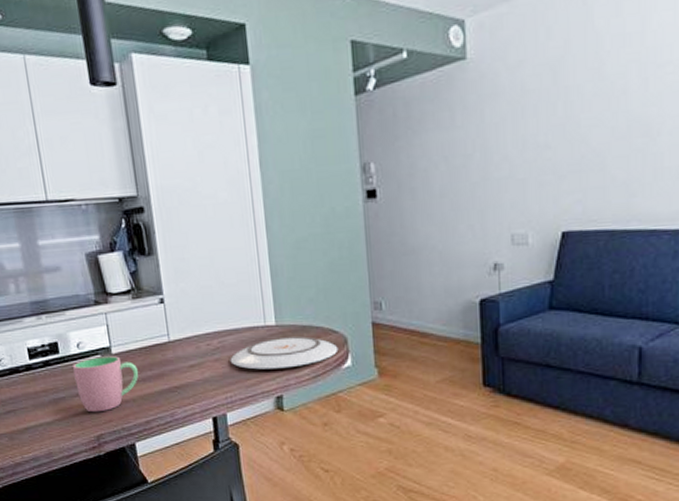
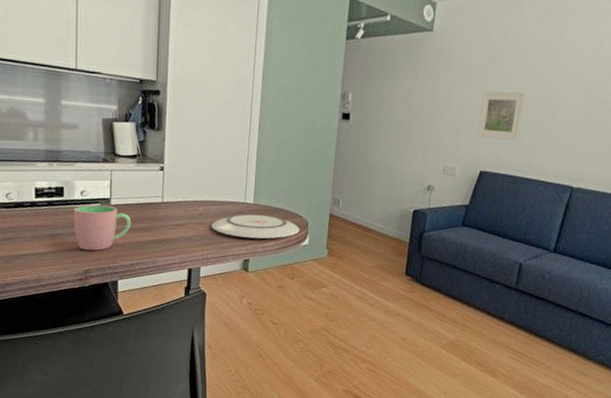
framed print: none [547,113,609,188] -> present [476,91,526,141]

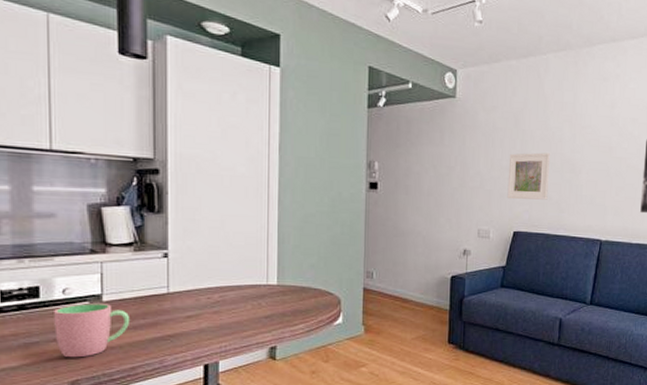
plate: present [211,213,300,239] -> none [229,296,332,323]

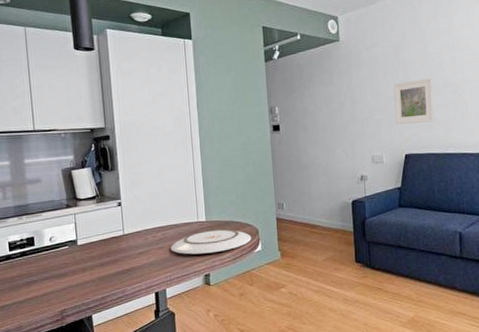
cup: present [54,303,130,358] -> none [45,247,98,292]
plate: none [229,296,332,323] -> present [170,229,252,255]

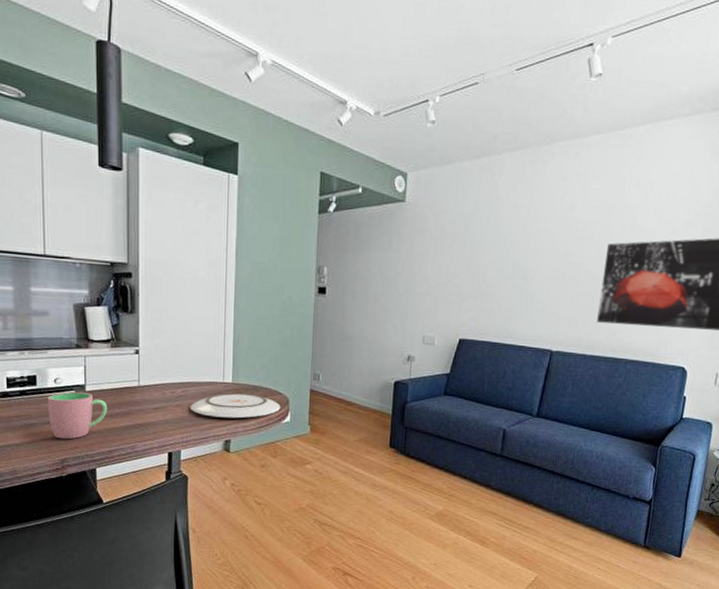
cup: none [45,247,98,292] -> present [48,392,108,439]
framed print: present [393,78,434,125] -> none [454,258,501,307]

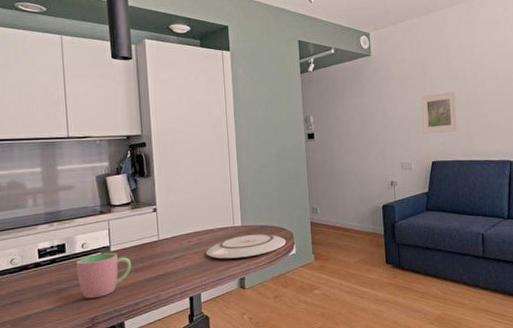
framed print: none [454,258,501,307] -> present [421,91,458,134]

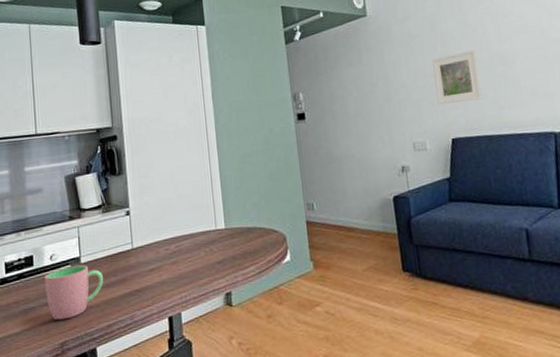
plate: present [206,233,287,259] -> none [185,237,279,270]

